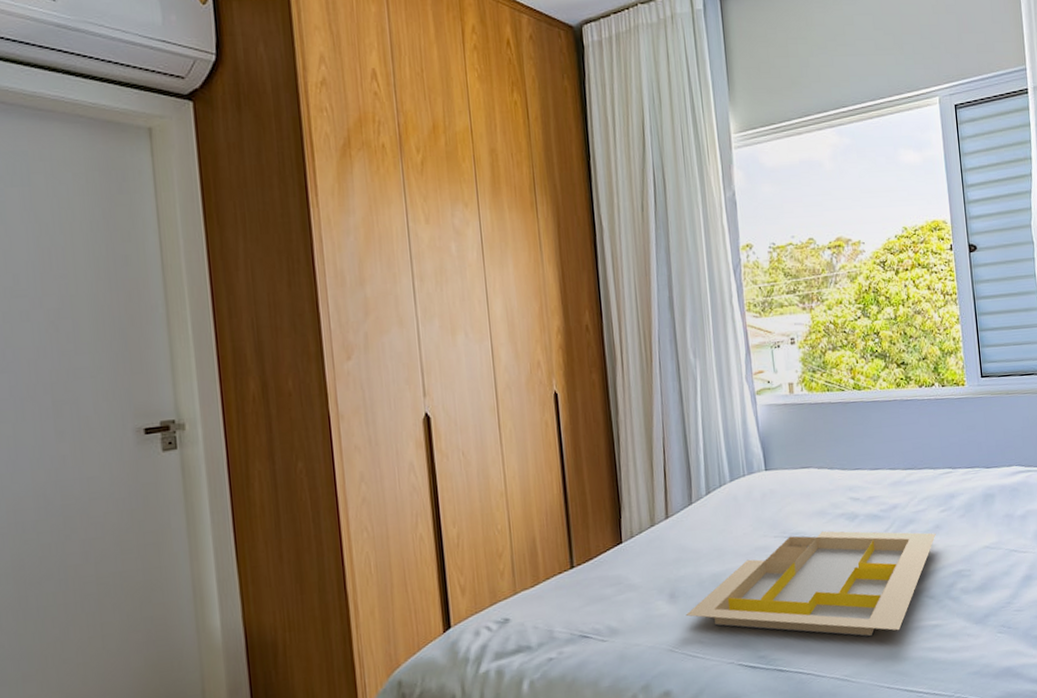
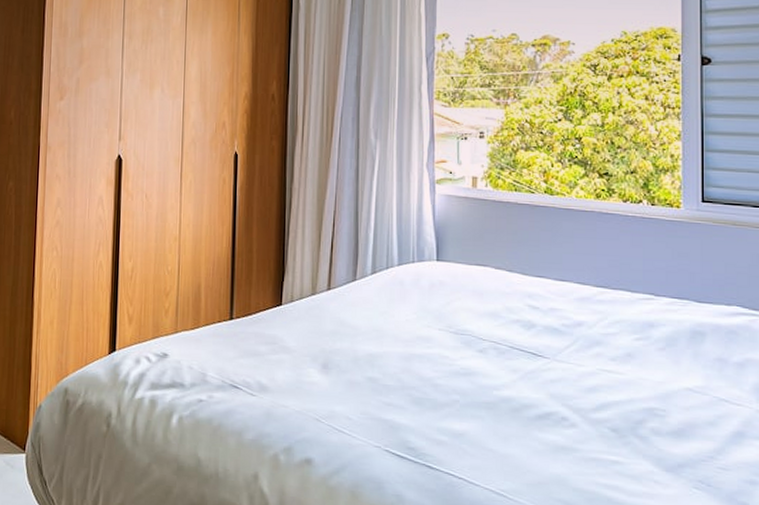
serving tray: present [685,531,936,637] -> none [336,332,626,457]

